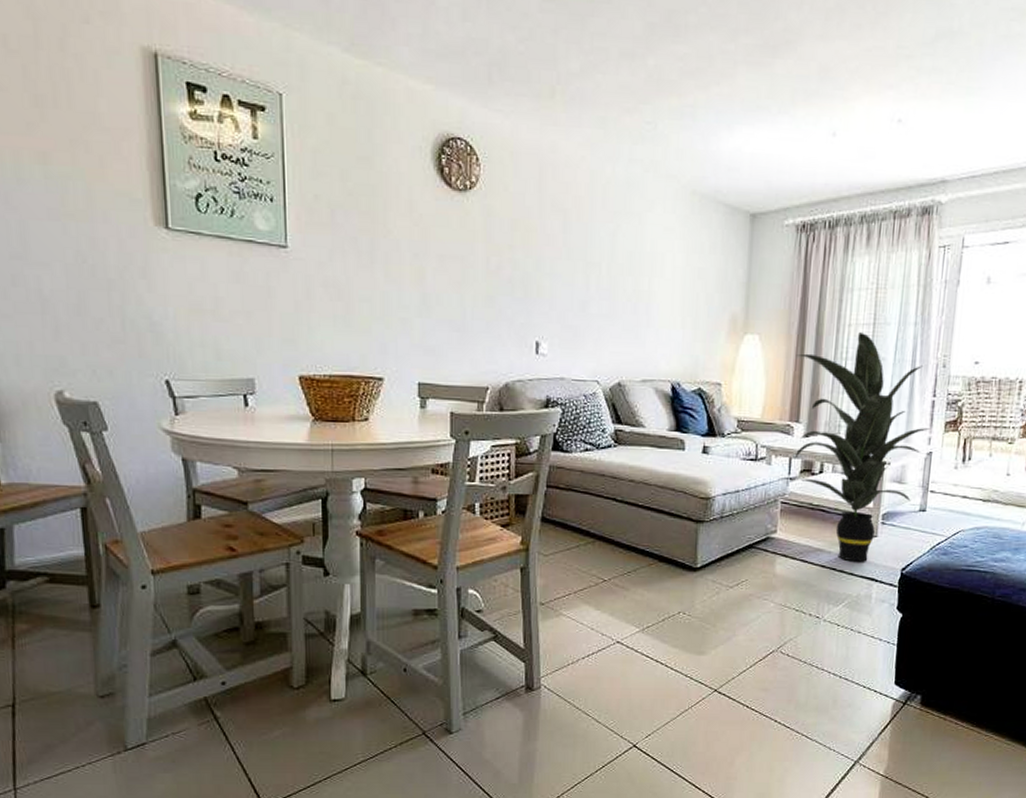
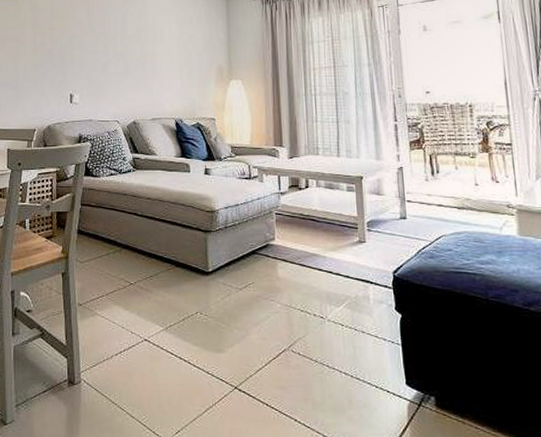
indoor plant: present [794,331,932,562] -> none [273,73,399,266]

